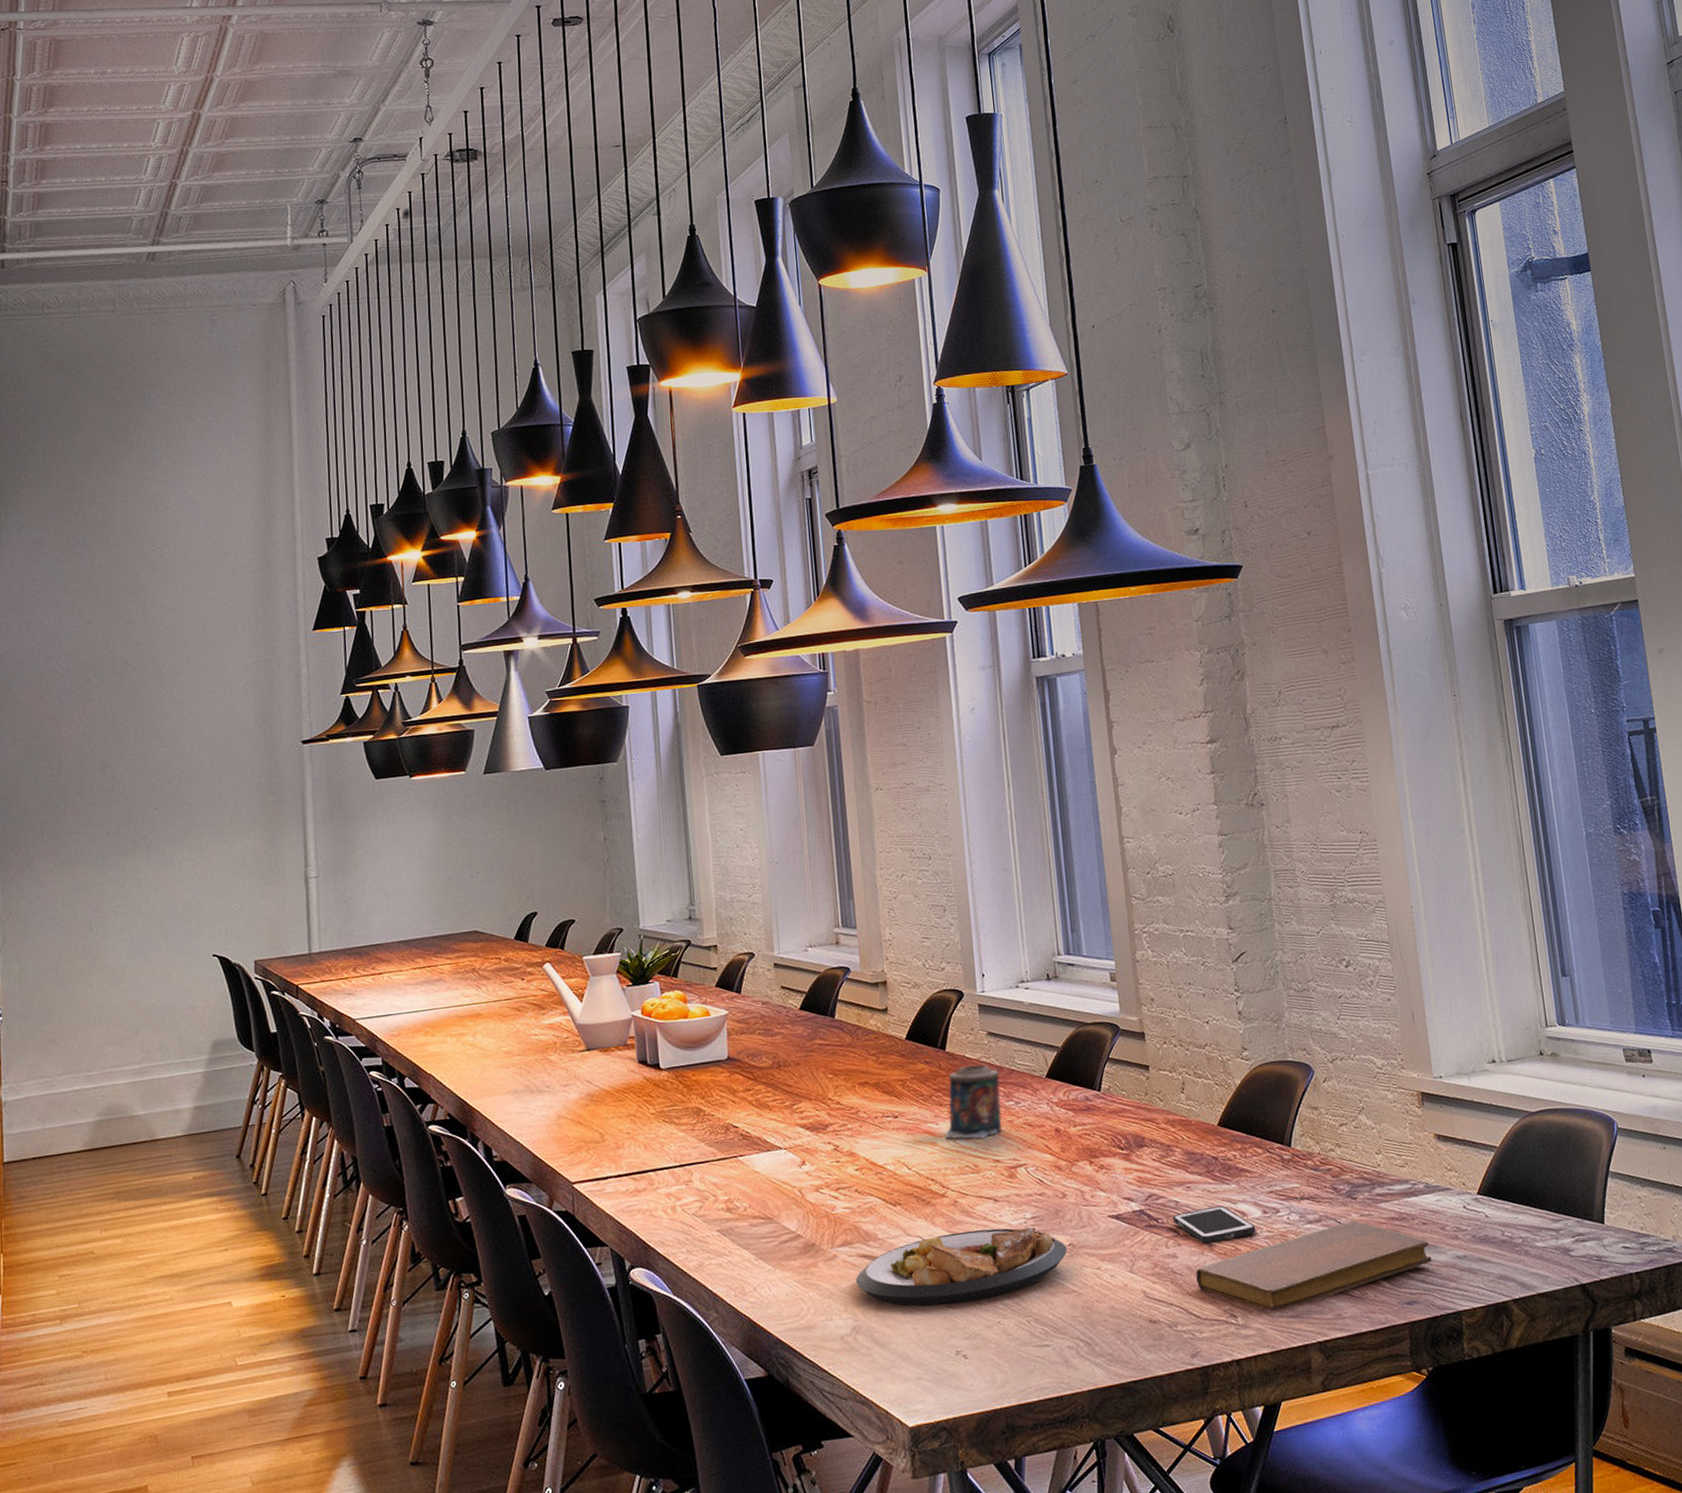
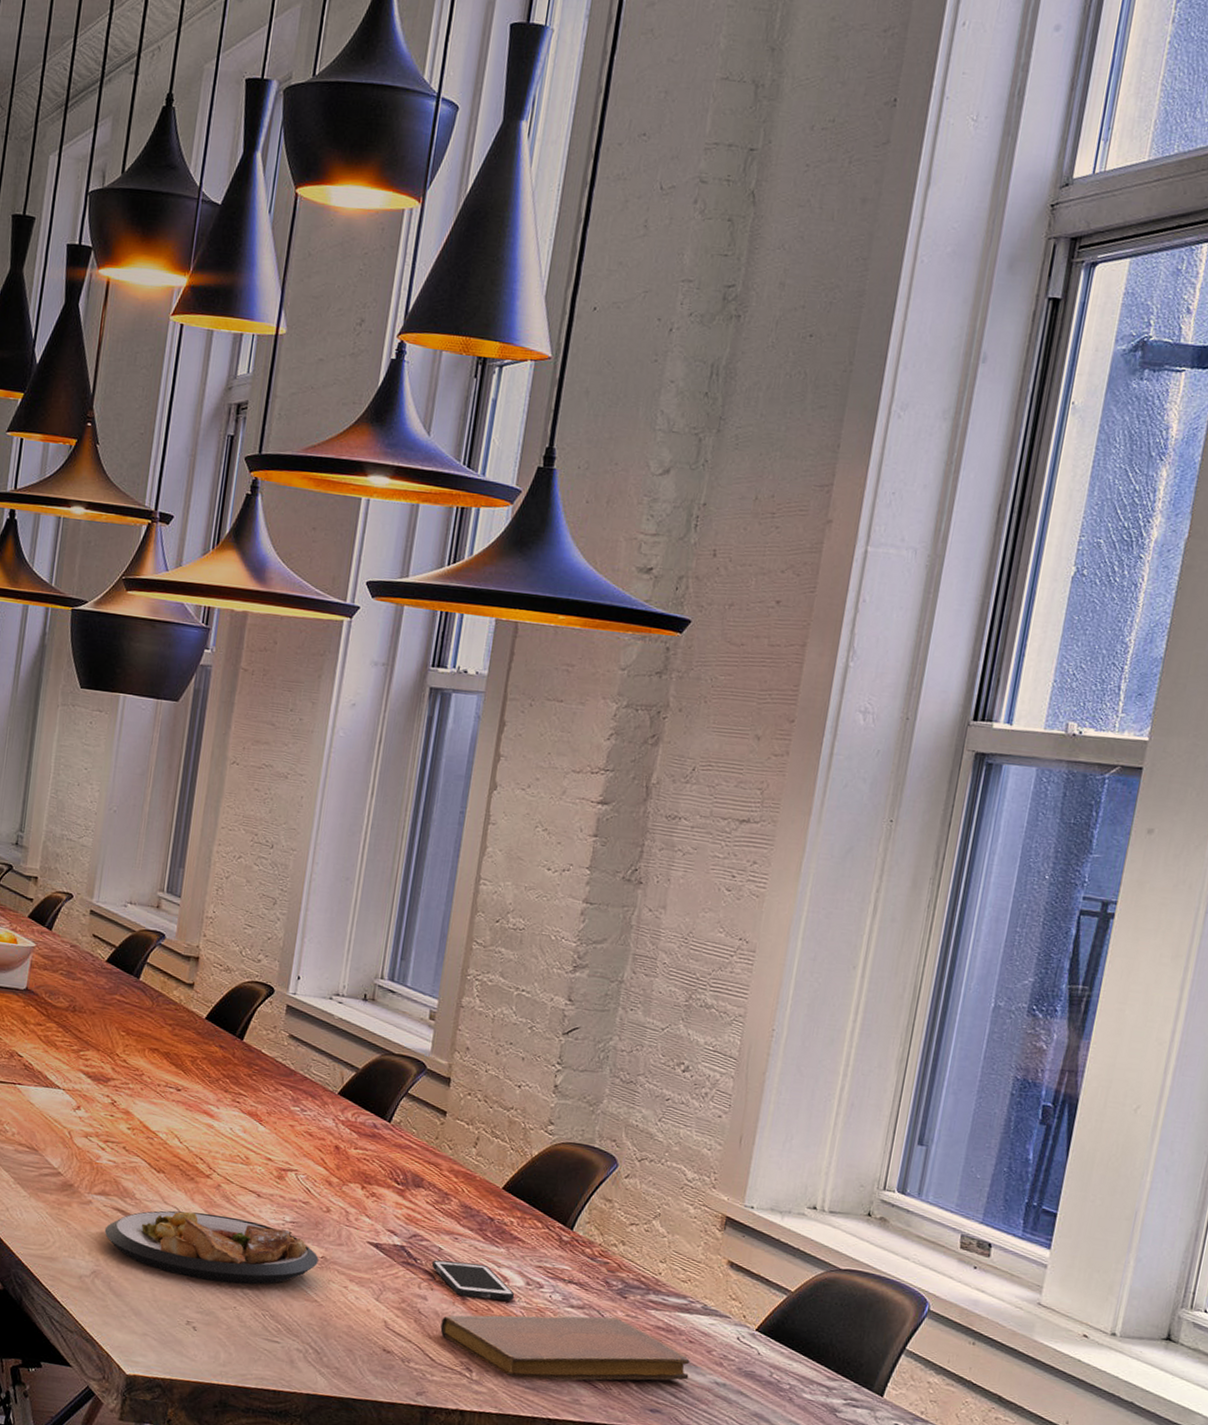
candle: present [945,1064,1003,1140] -> none [223,1060,292,1135]

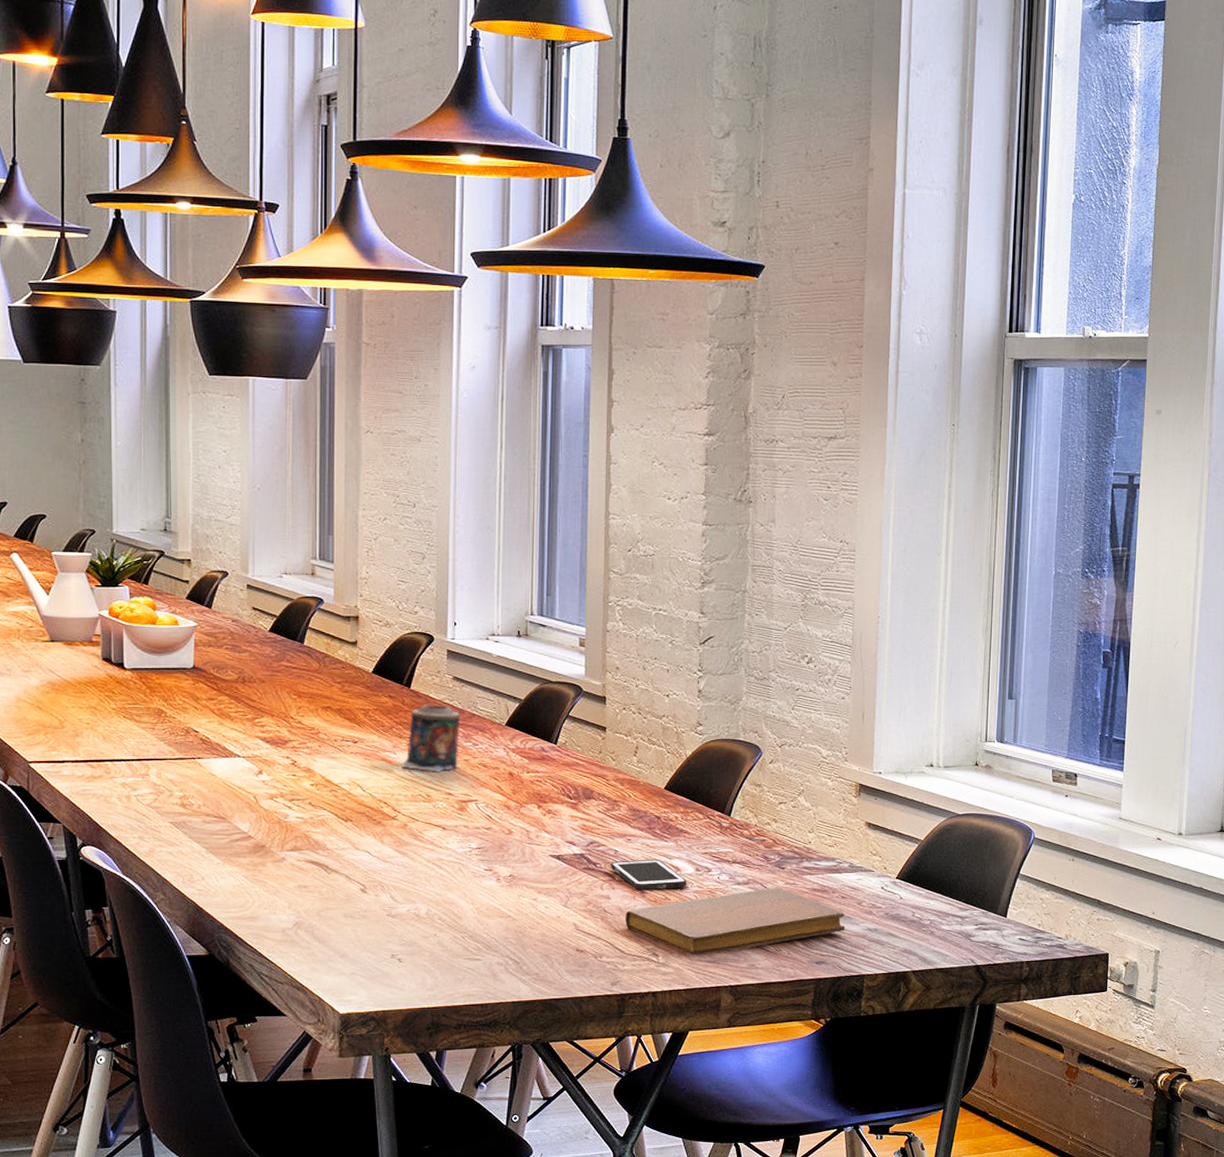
plate: present [104,1210,319,1285] -> none [301,852,507,914]
candle: none [223,1060,292,1135] -> present [401,704,461,772]

